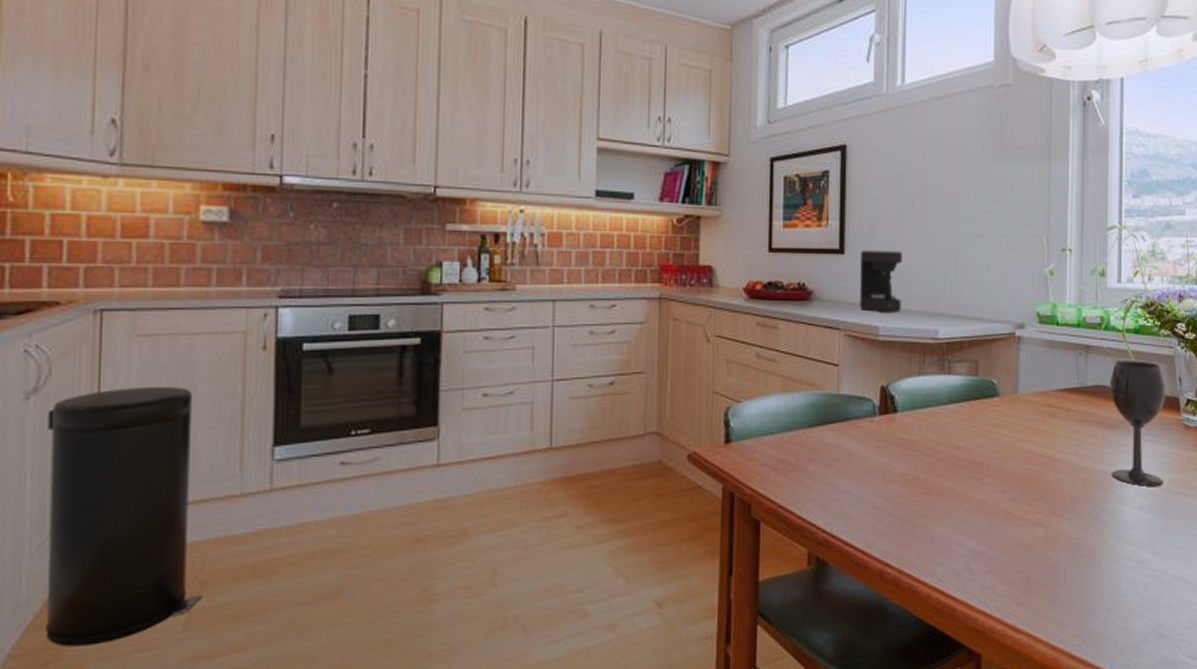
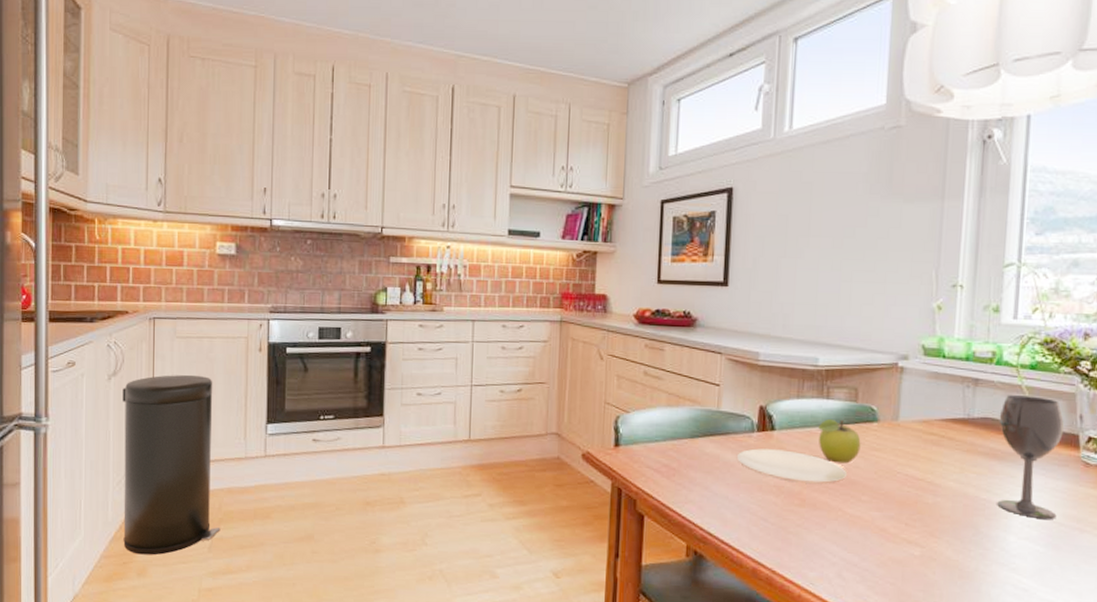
plate: none [858,433,971,469] -> present [736,448,848,484]
coffee maker: present [860,250,902,312] -> none [741,283,785,340]
fruit: none [941,395,983,444] -> present [818,418,861,464]

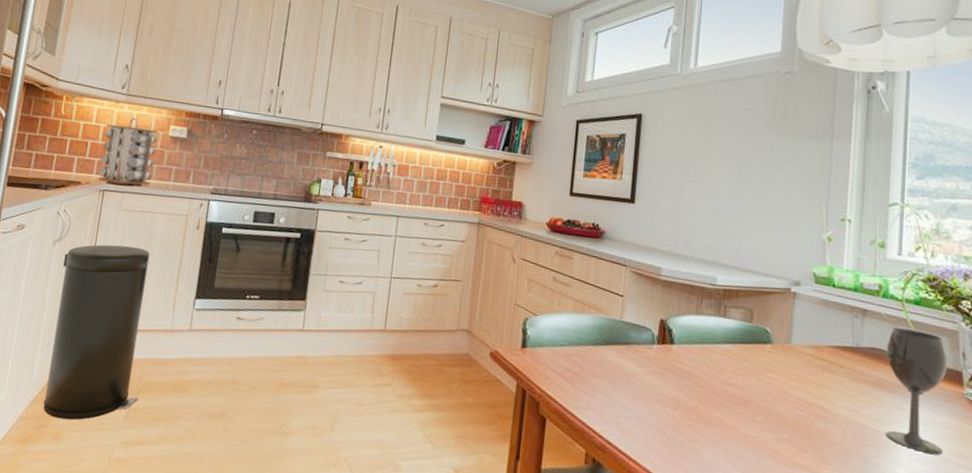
spice rack: none [145,236,204,311] -> present [98,117,159,186]
plate: present [736,448,848,484] -> none [637,360,742,401]
fruit: present [818,418,861,464] -> none [715,336,755,383]

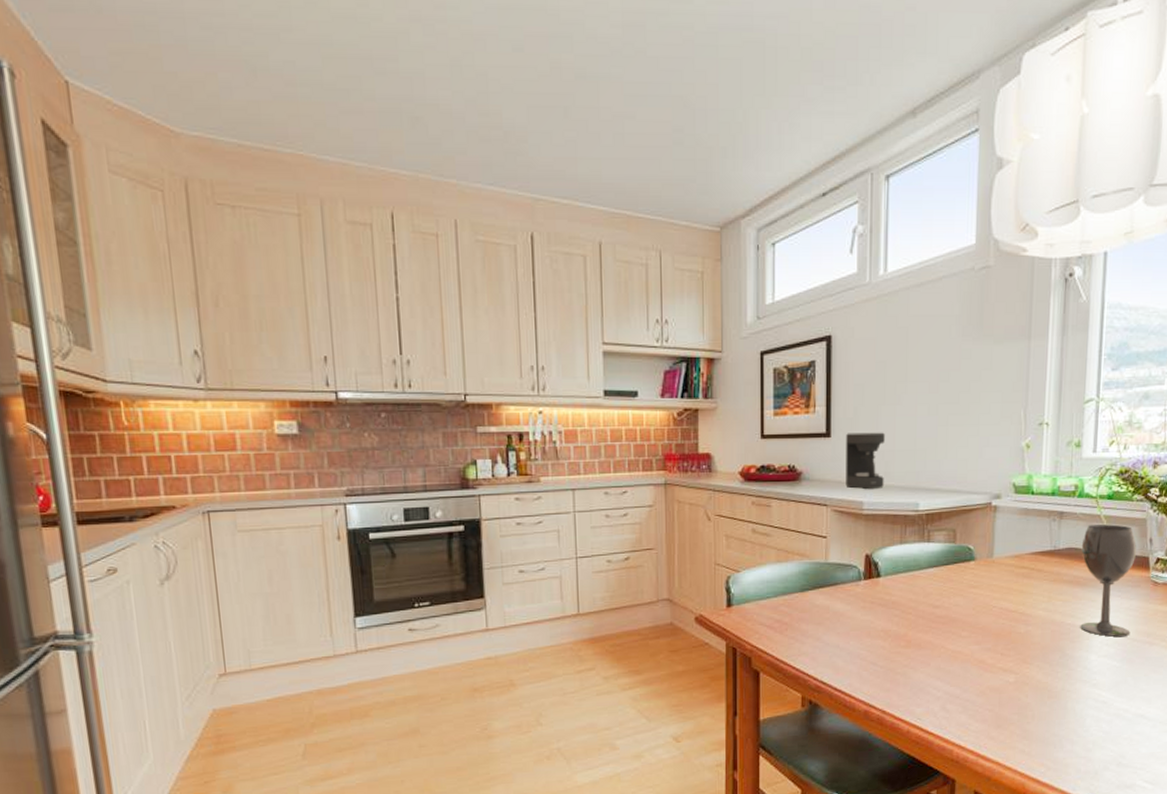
pedal bin: present [43,244,150,420] -> none [179,571,314,772]
spice rack: present [98,117,159,186] -> none [189,417,266,503]
coffee maker: none [645,202,687,258] -> present [845,432,885,489]

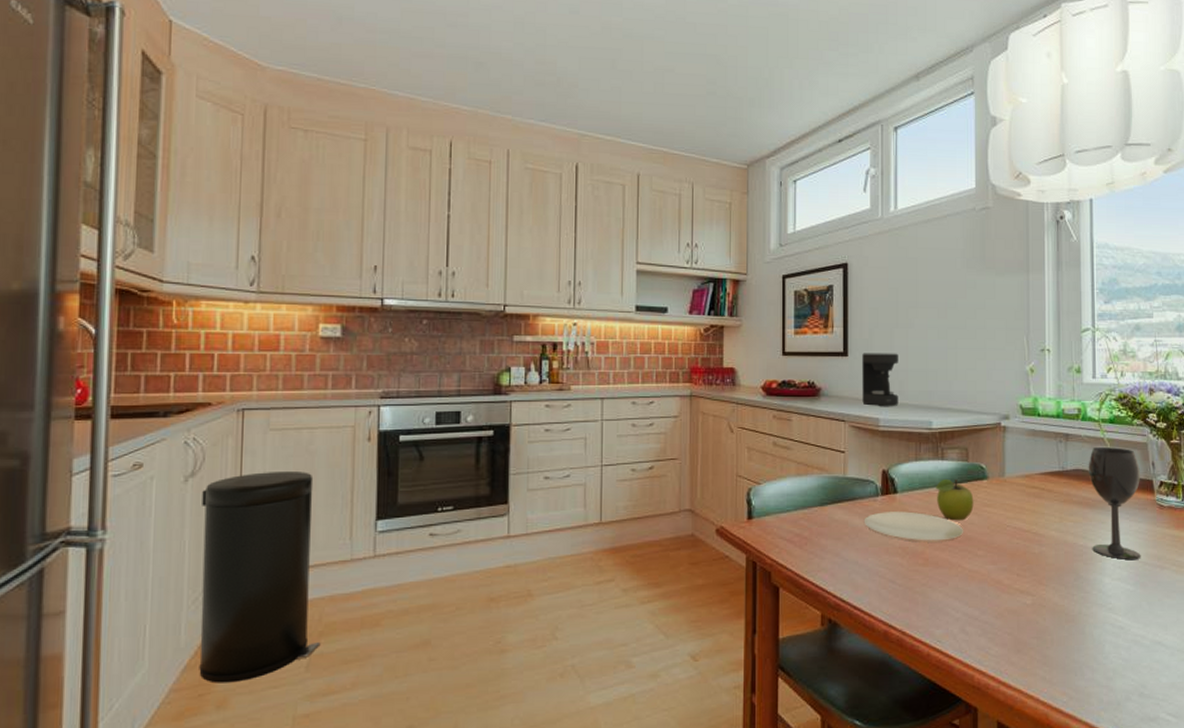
pedal bin: none [179,571,314,772] -> present [199,470,321,683]
plate: none [845,595,949,625] -> present [863,511,964,543]
fruit: none [921,561,960,603] -> present [936,478,974,521]

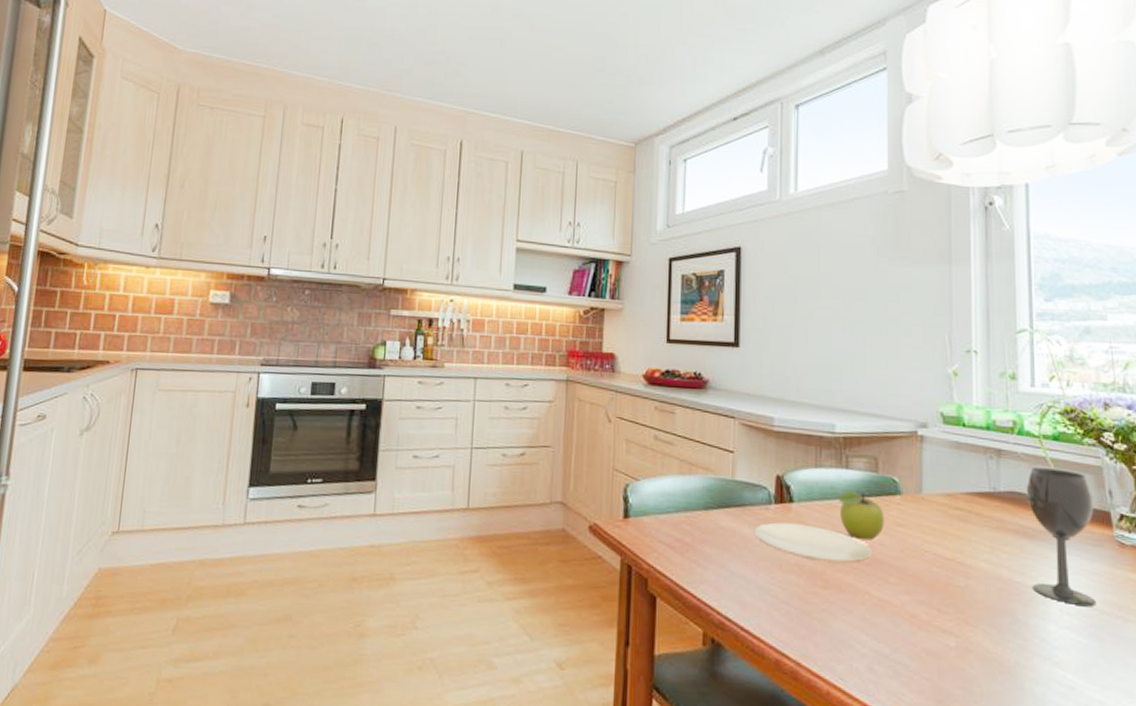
pedal bin: present [199,470,321,683] -> none [77,431,194,638]
coffee maker: present [862,353,898,406] -> none [755,344,797,405]

